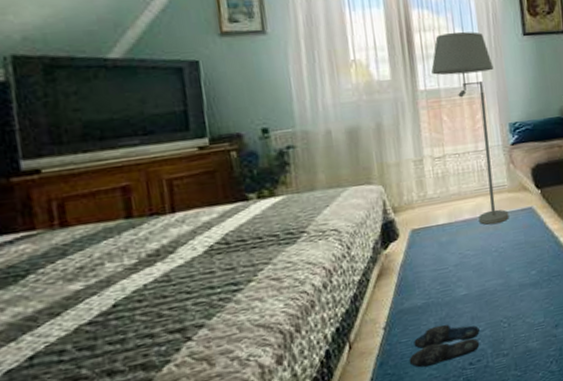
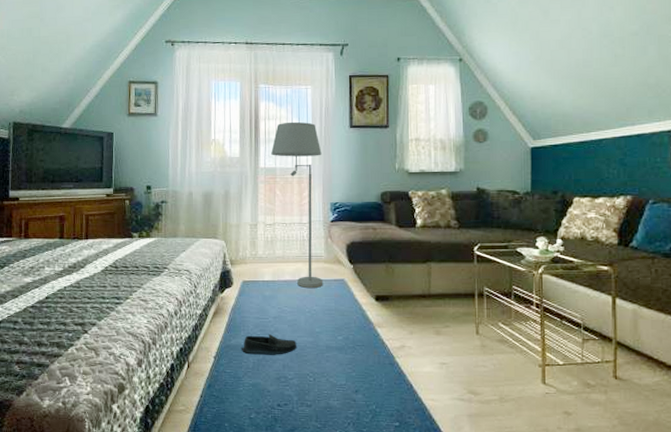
slippers: present [409,324,480,368] -> none [230,365,289,398]
shoe: none [417,285,485,316] -> present [241,334,296,356]

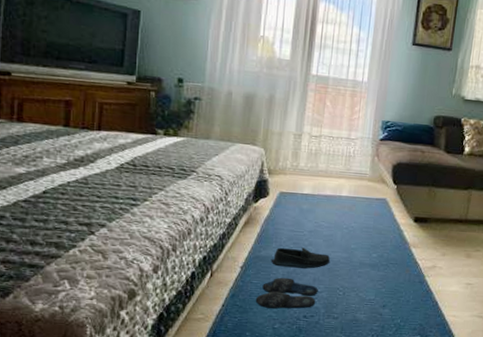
slippers: none [230,365,289,398] -> present [255,277,318,309]
floor lamp: present [271,121,323,289] -> none [325,29,380,206]

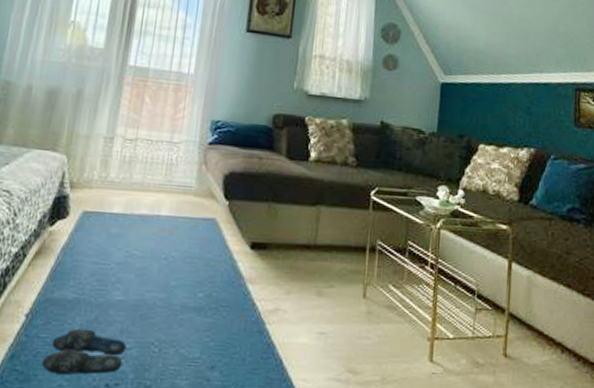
shoe: present [270,247,330,270] -> none [66,286,143,317]

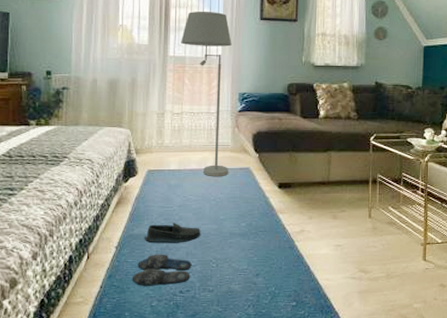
shoe: none [66,286,143,317] -> present [144,223,200,244]
floor lamp: none [145,13,209,229] -> present [181,11,232,177]

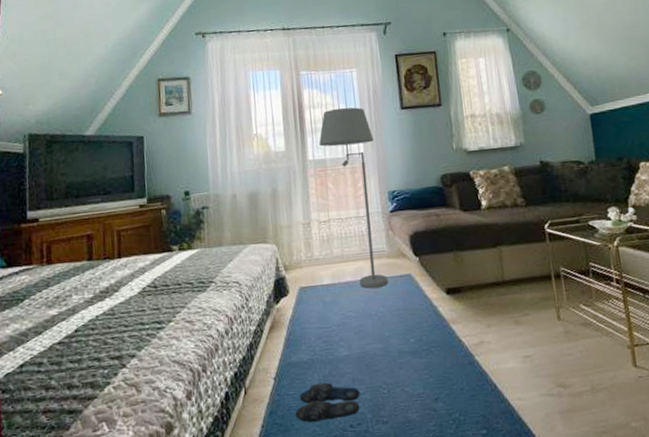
shoe: present [144,223,200,244] -> none [303,345,365,371]

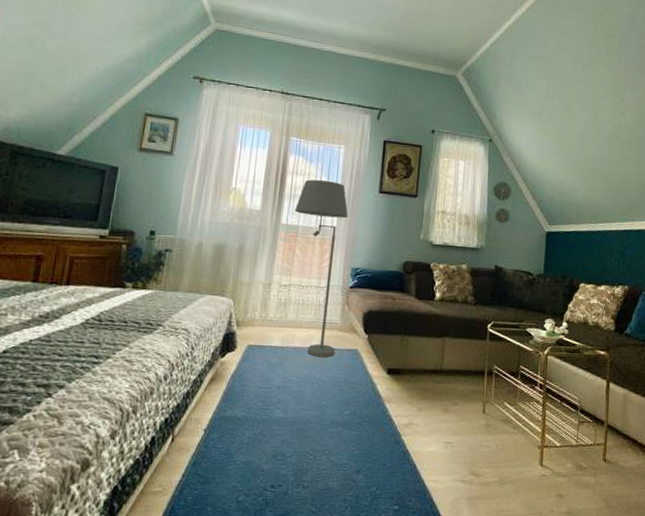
slippers: present [295,382,360,422] -> none [218,440,287,478]

